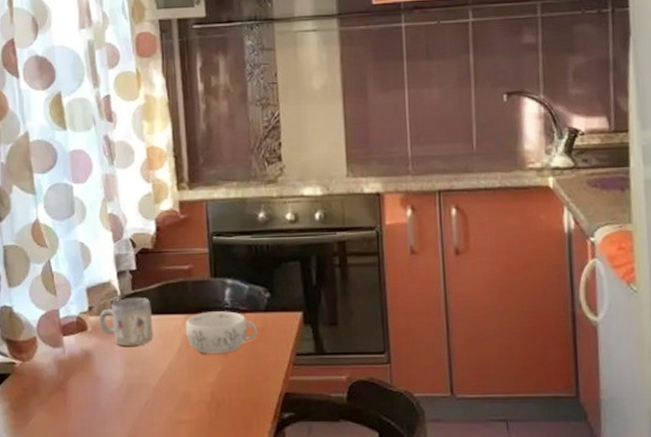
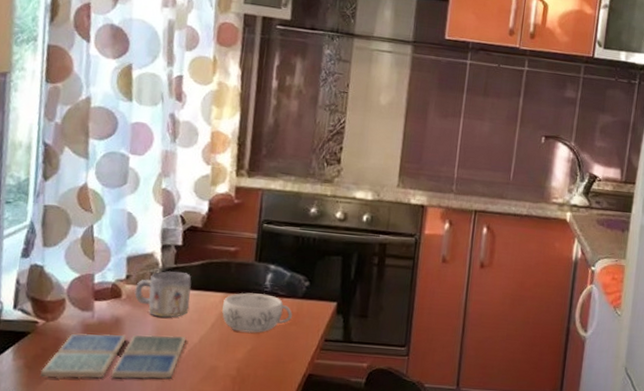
drink coaster: none [25,363,156,418] -> present [40,333,187,379]

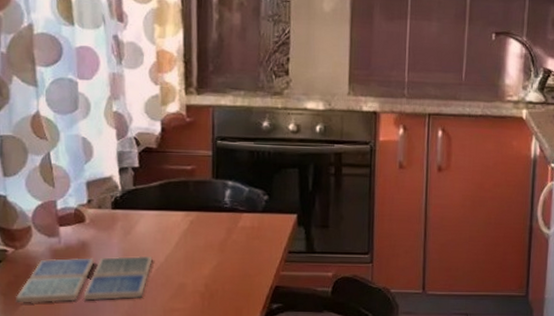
mug: present [134,271,192,318] -> none [98,193,153,239]
decorative bowl: present [222,292,292,333] -> none [185,210,254,249]

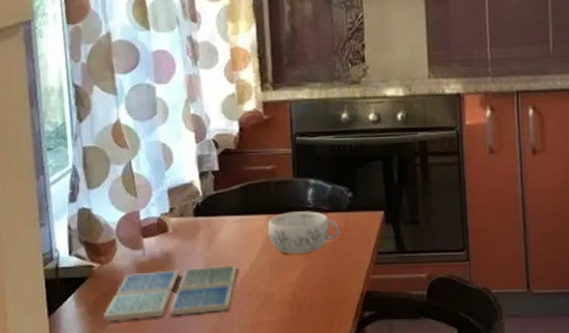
decorative bowl: none [185,210,254,249] -> present [268,211,340,254]

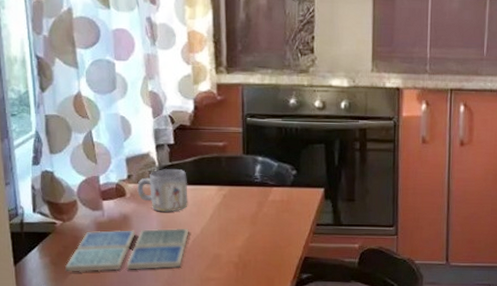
mug: none [180,198,235,248] -> present [137,169,188,212]
decorative bowl: present [268,211,340,254] -> none [219,184,283,222]

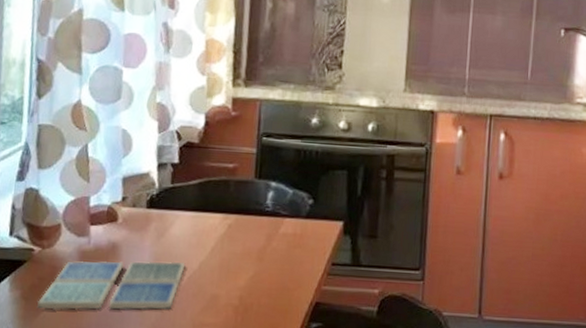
mug: present [137,169,188,212] -> none [131,191,190,242]

